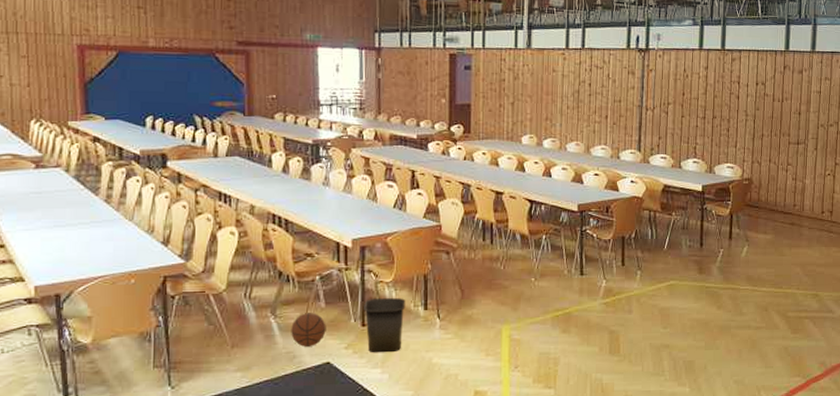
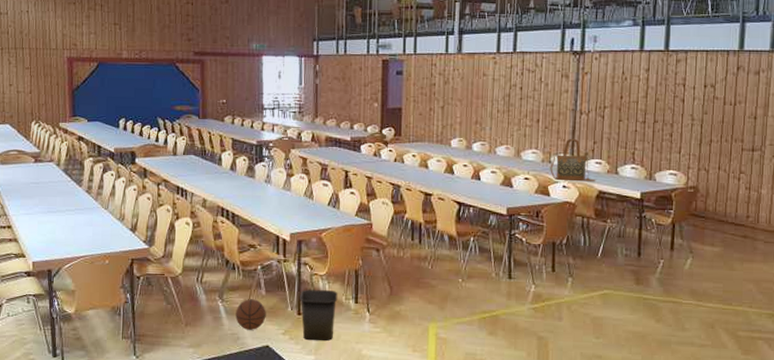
handbag: none [618,134,661,177] -> present [550,138,596,182]

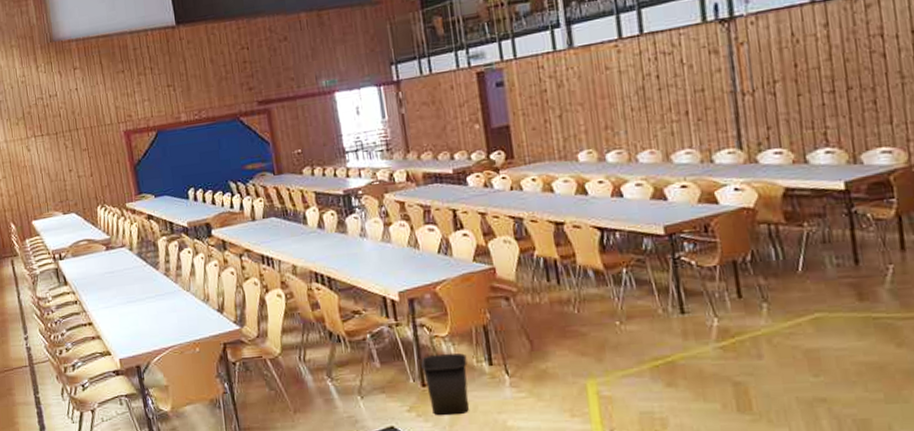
basketball: present [235,299,266,330] -> none [349,374,385,410]
handbag: present [550,138,596,182] -> none [712,127,779,183]

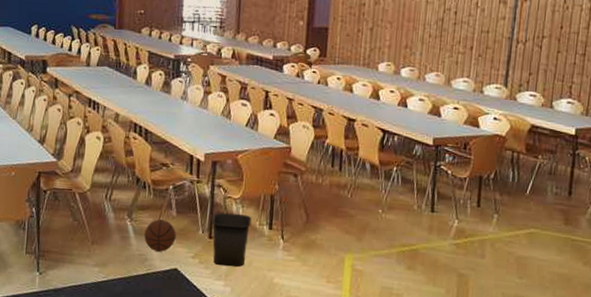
basketball: none [349,374,385,410] -> present [144,219,176,252]

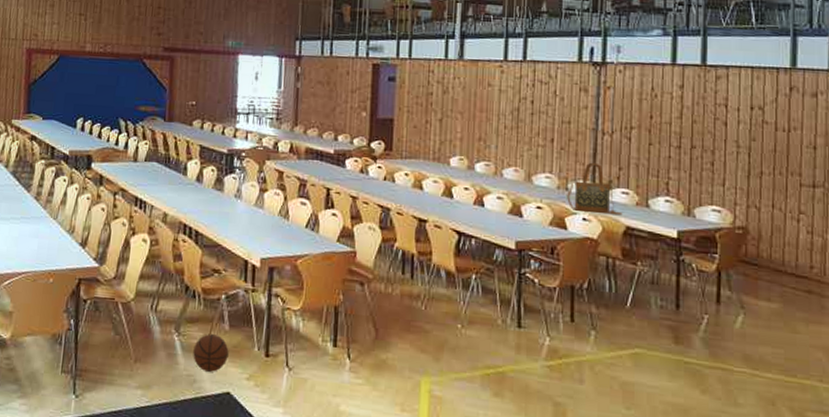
waste bin: present [212,213,252,267] -> none [268,326,314,391]
handbag: none [481,68,529,116] -> present [567,162,623,216]

